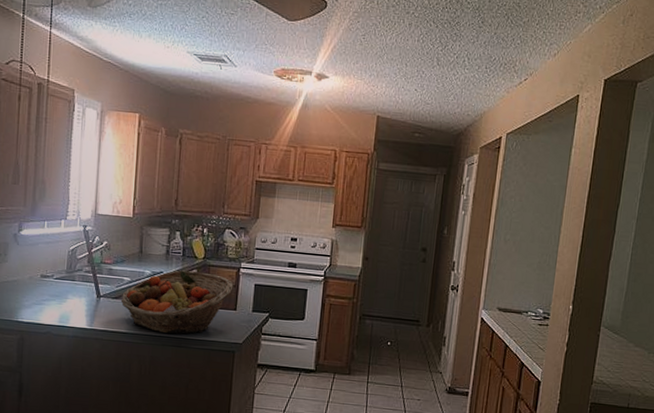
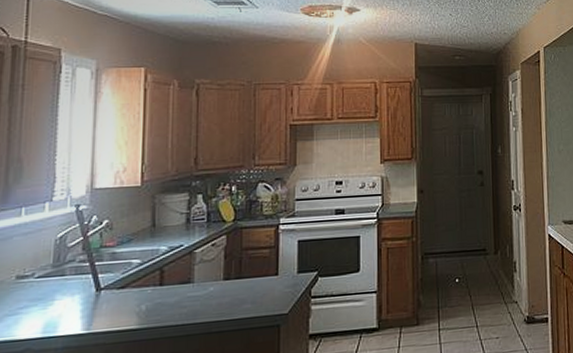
fruit basket: present [120,270,234,334] -> none [128,237,272,320]

